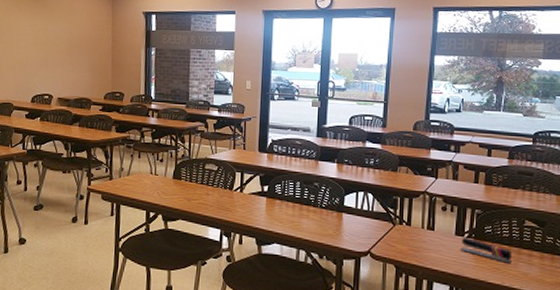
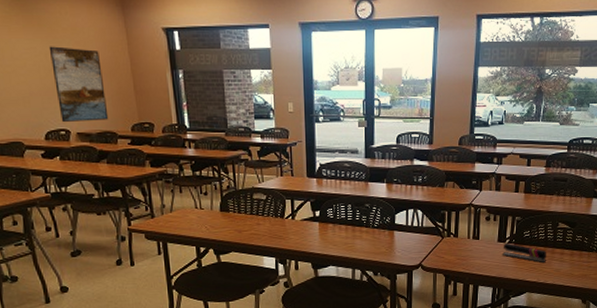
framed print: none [47,24,88,89] -> present [49,46,109,122]

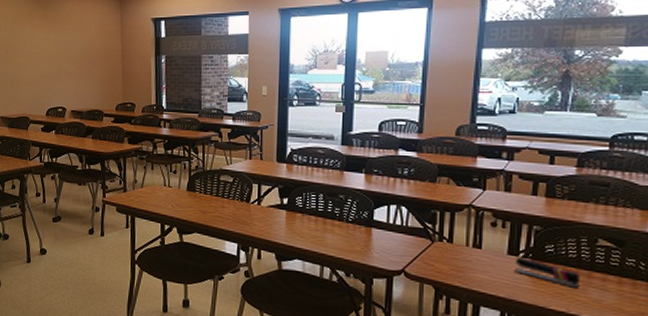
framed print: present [49,46,109,122] -> none [59,37,98,101]

